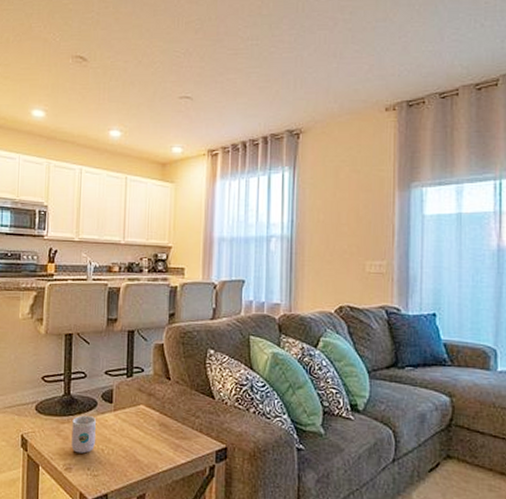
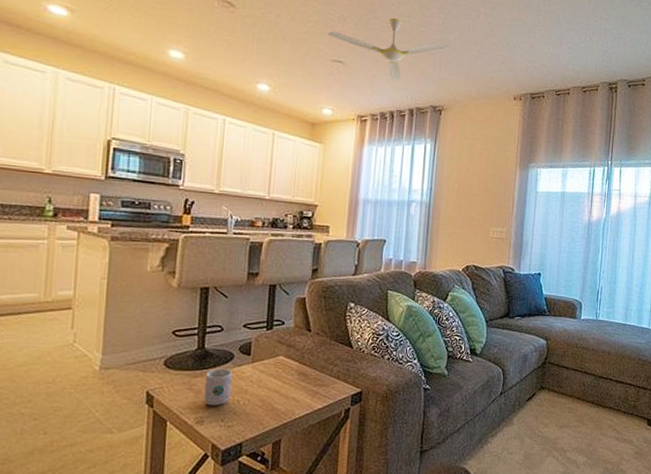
ceiling fan: none [174,43,308,108] -> present [327,17,452,81]

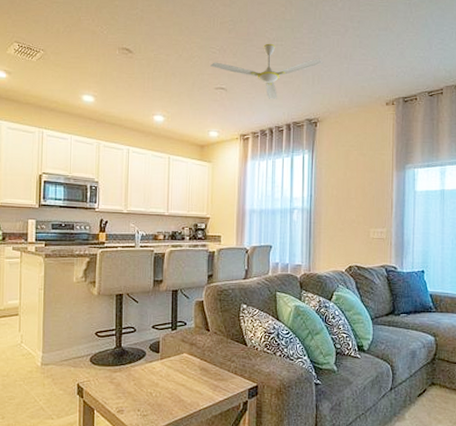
mug: present [204,368,232,406] -> none [123,364,145,397]

